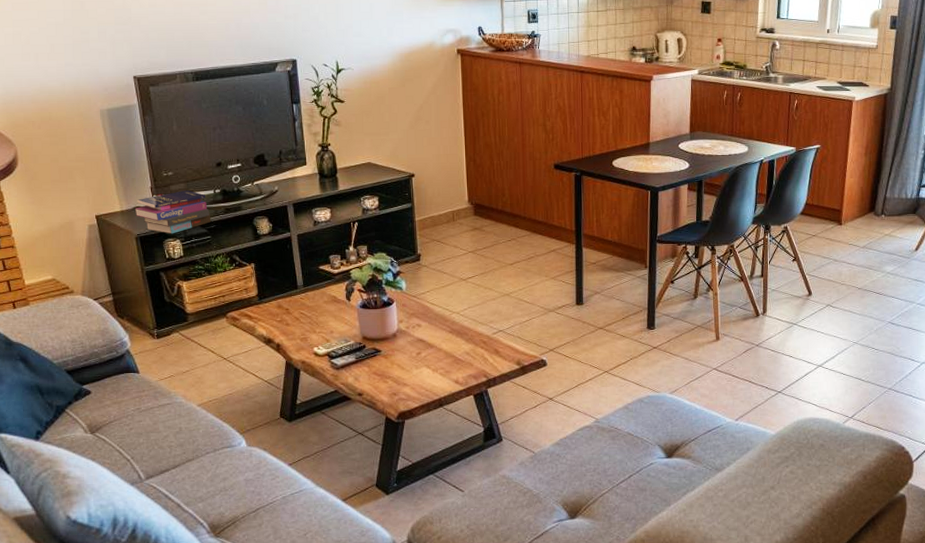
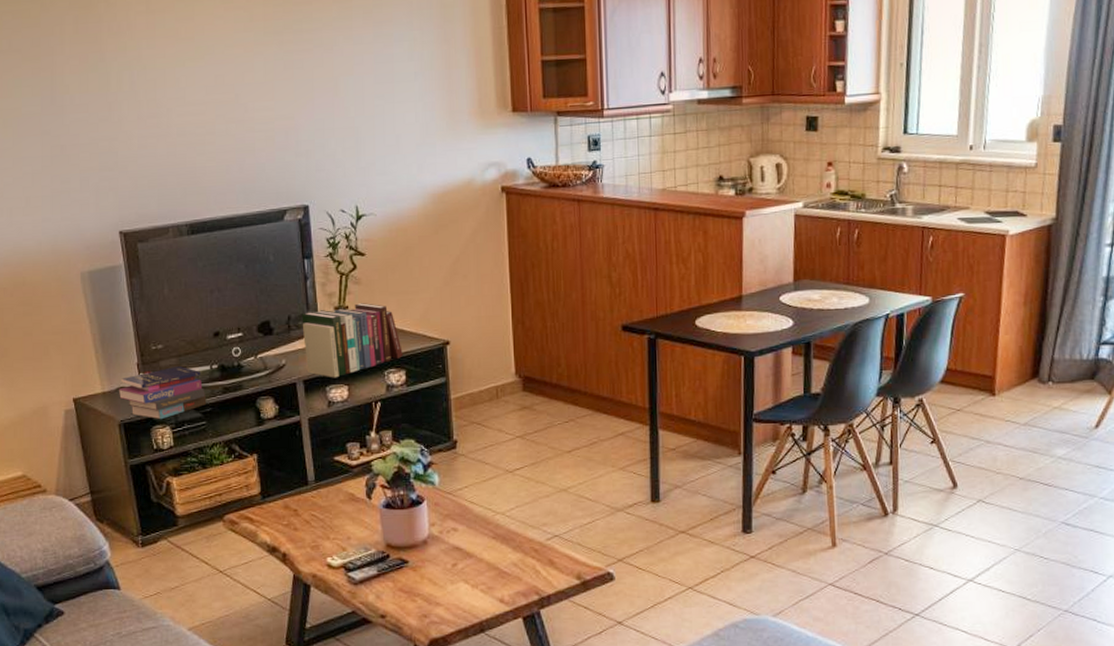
books: none [291,141,376,202] -> present [302,303,403,378]

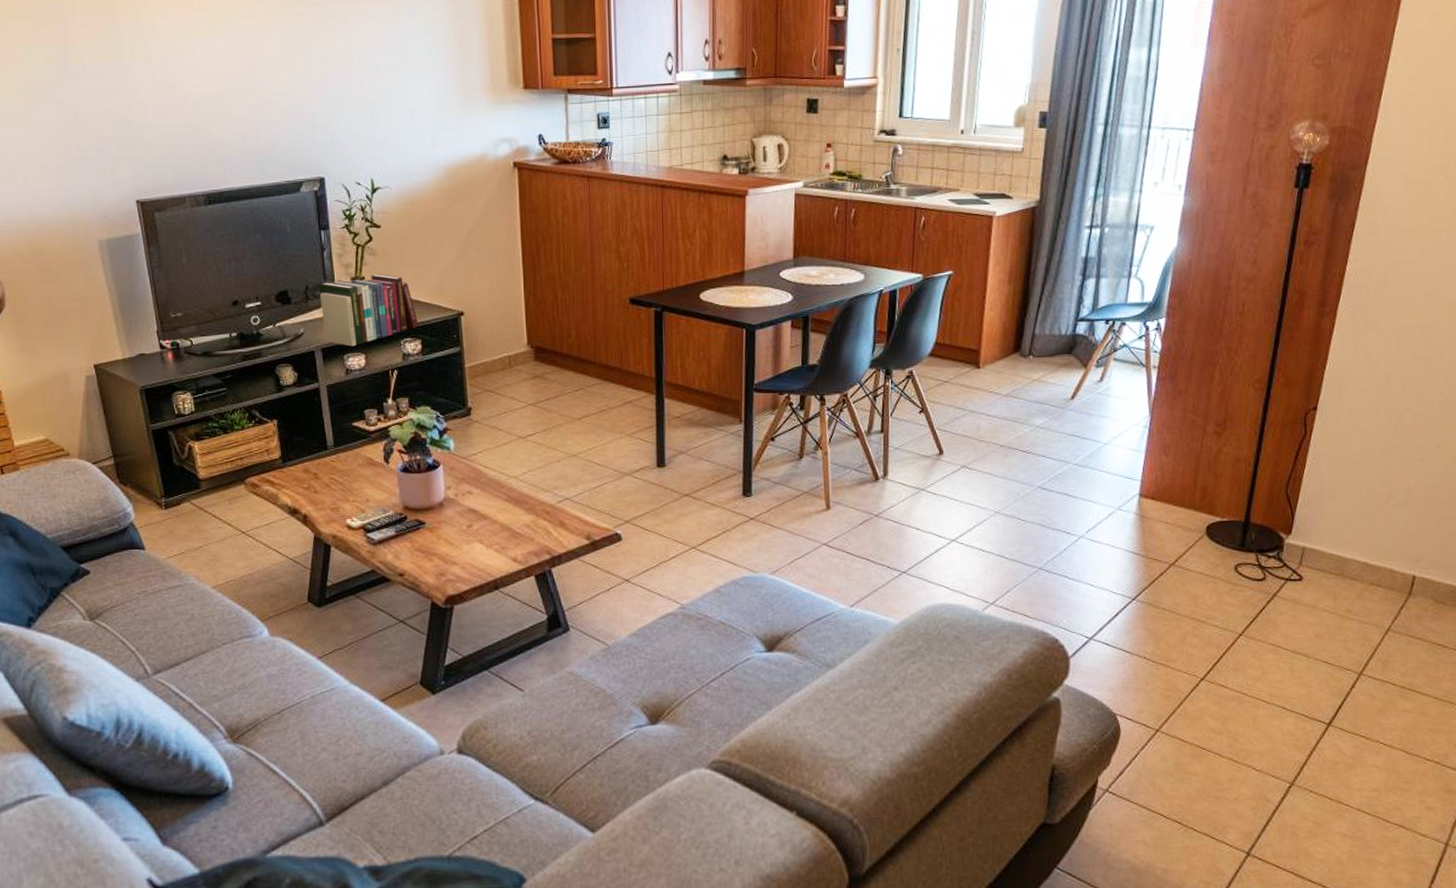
books: present [118,365,207,420] -> none [138,333,227,386]

